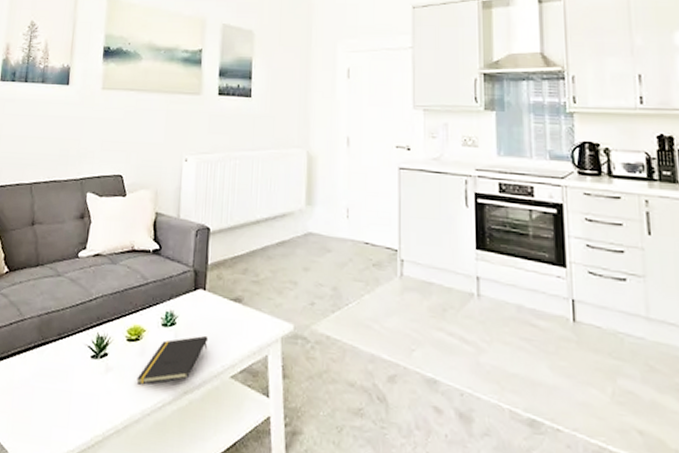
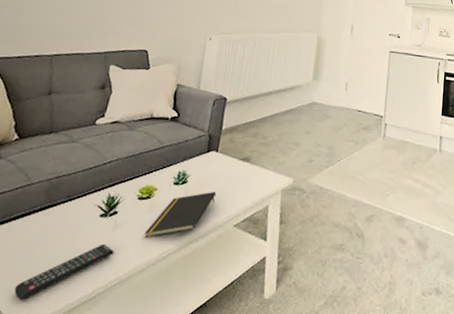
remote control: none [18,387,108,442] -> present [14,243,115,300]

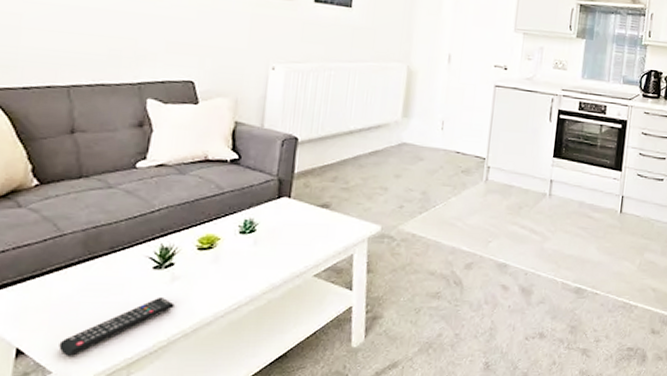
notepad: present [144,191,217,238] -> none [209,240,292,290]

